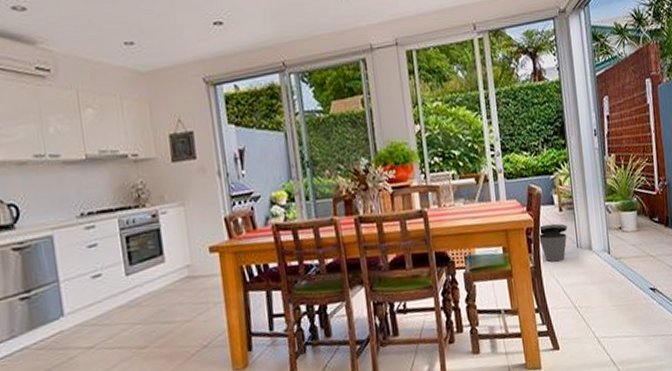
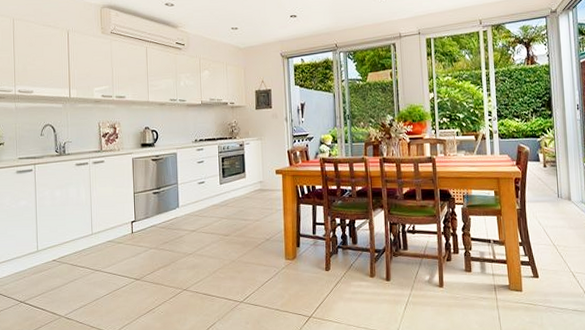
trash can: present [537,223,568,262] -> none [524,176,550,207]

